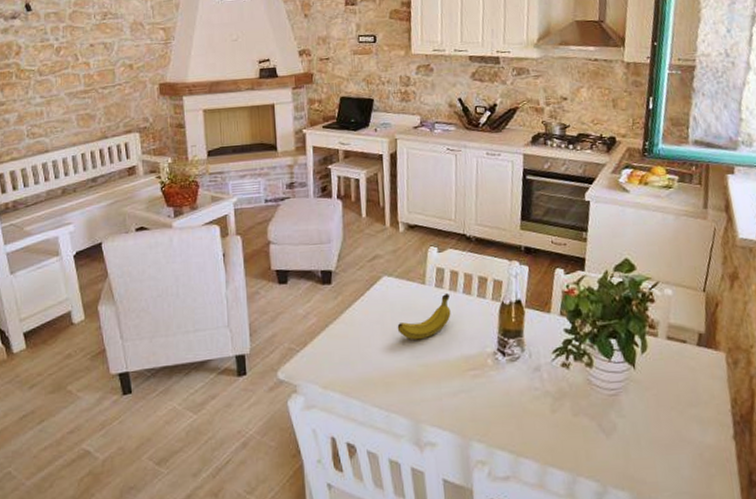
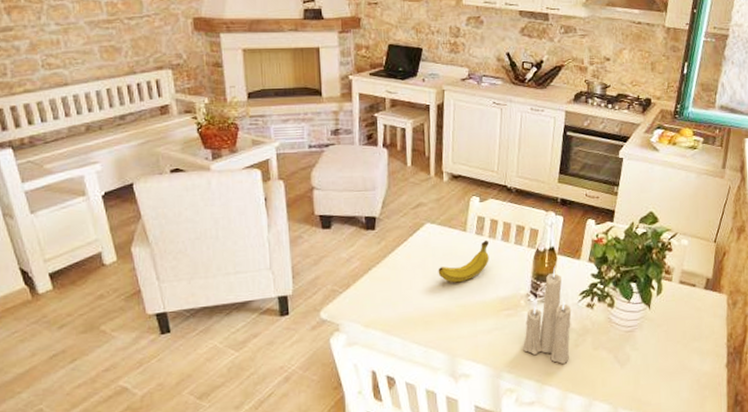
candle: none [493,320,547,432] -> present [523,266,572,364]

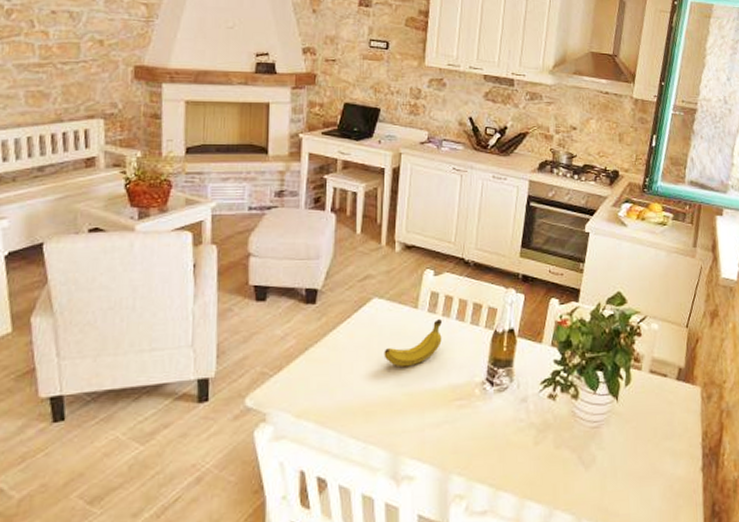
candle: present [523,266,572,364] -> none [476,350,532,465]

